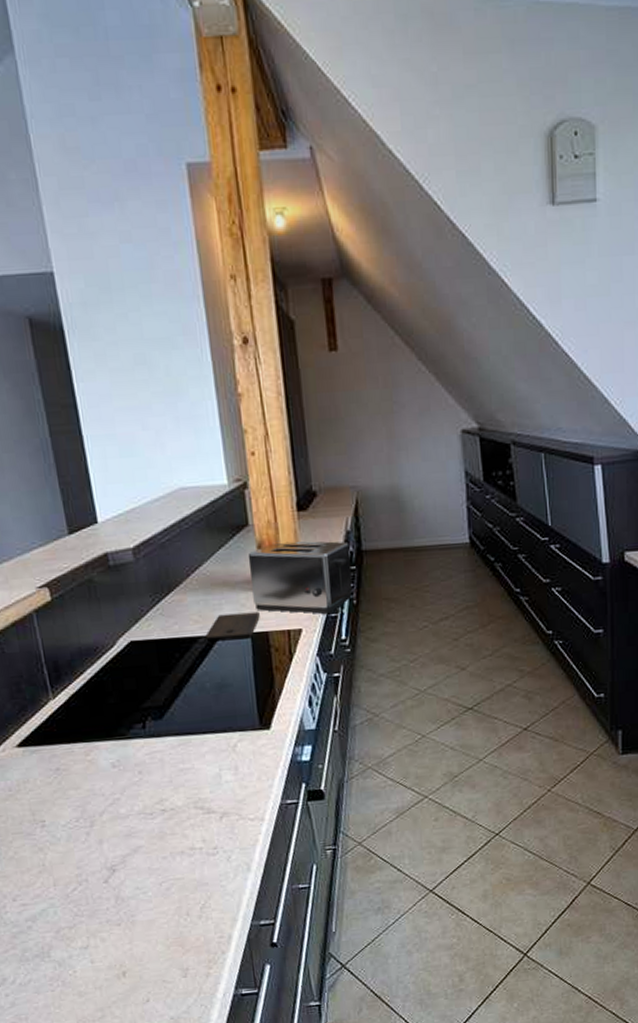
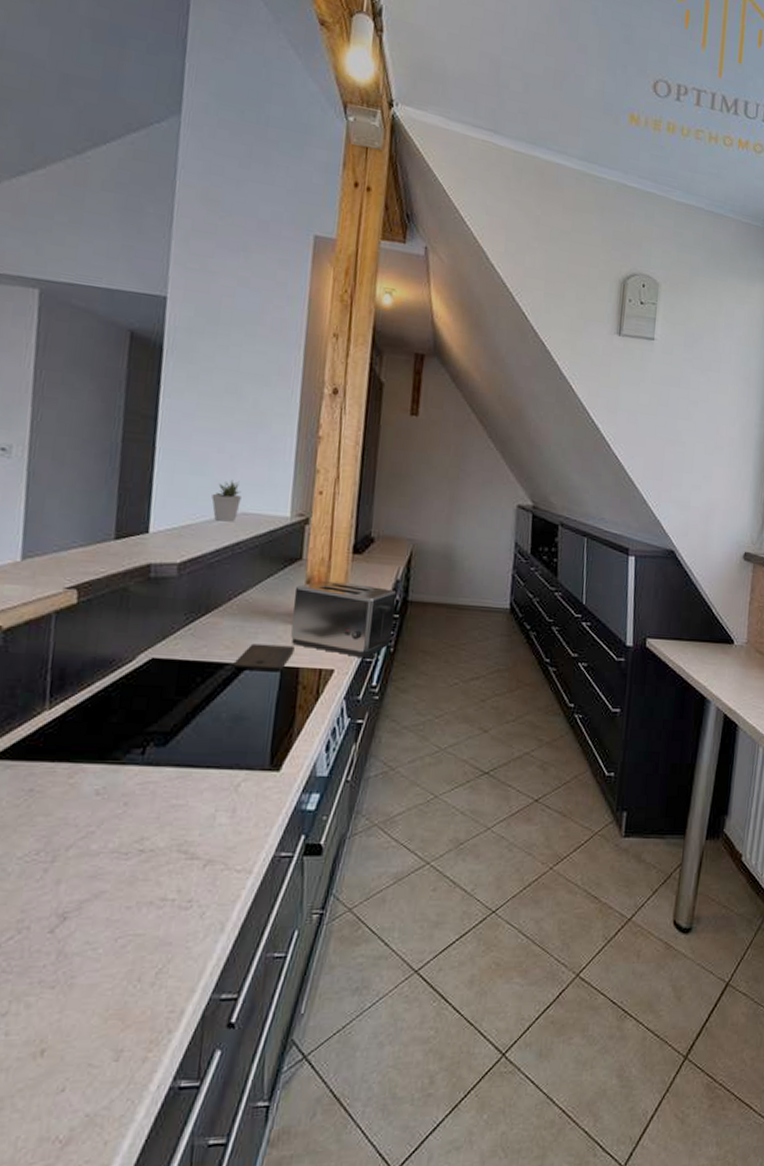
potted plant: none [147,455,177,500] -> present [211,479,242,522]

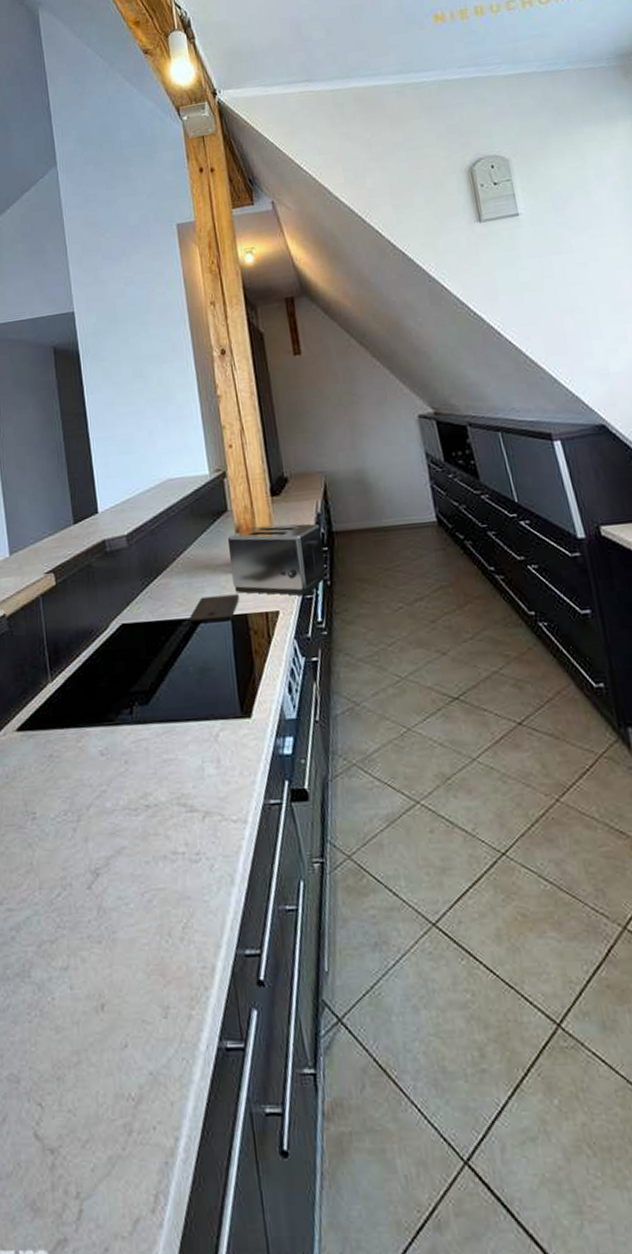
potted plant: present [211,479,242,522] -> none [141,451,165,491]

